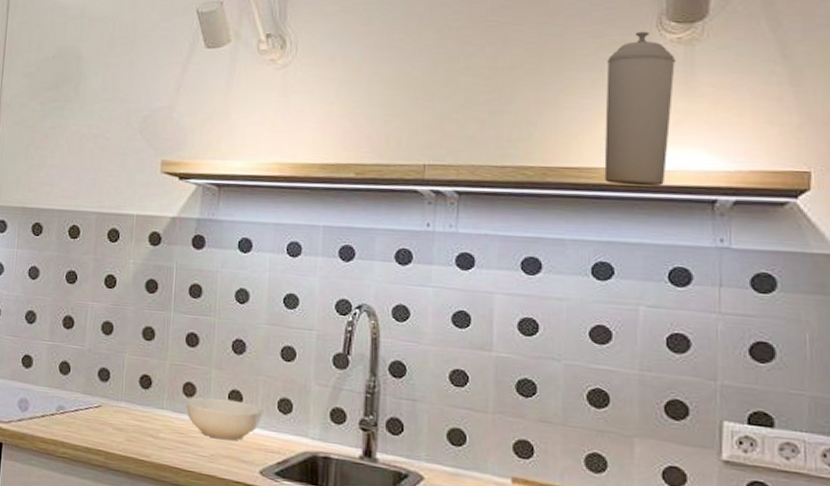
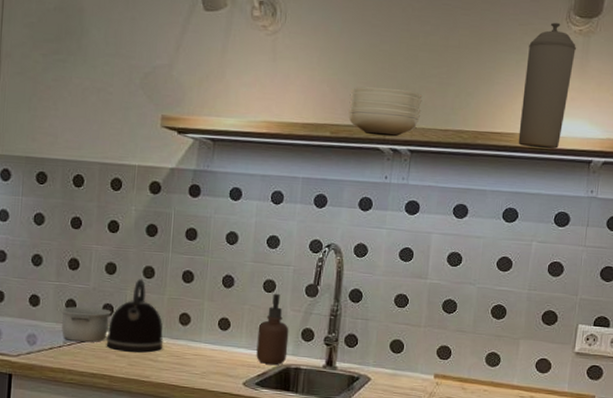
cooking pot: none [54,369,108,412] -> present [60,306,112,343]
kettle: none [102,341,166,427] -> present [106,279,164,353]
bowl: present [185,397,264,441] -> none [181,325,248,360]
soap dispenser: none [275,362,315,451] -> present [256,293,289,365]
bowl: none [376,120,469,177] -> present [348,87,423,137]

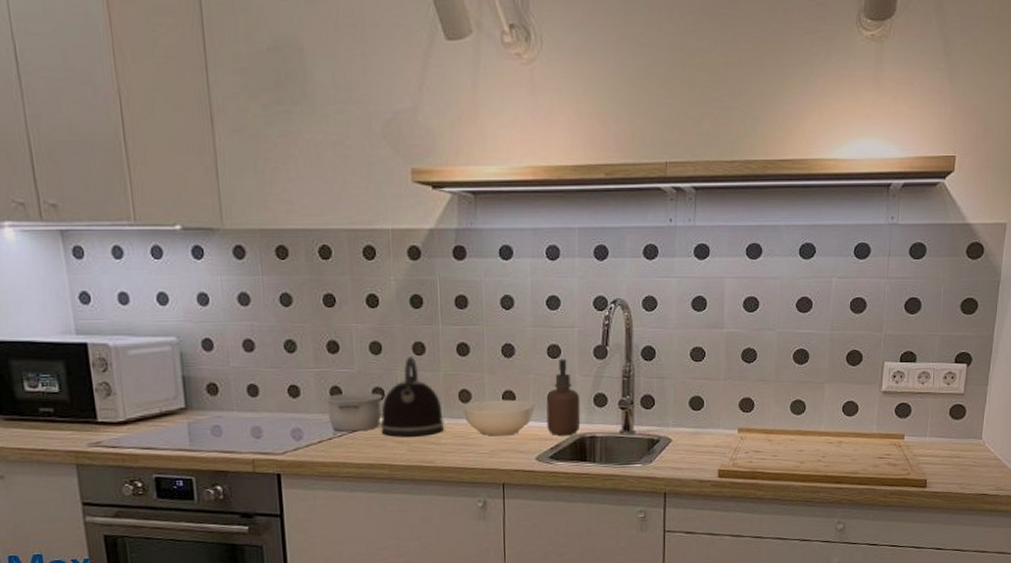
bowl: none [181,325,248,360] -> present [462,399,535,436]
bowl: present [348,87,423,137] -> none [623,118,704,173]
canister: present [518,22,577,149] -> none [811,28,870,174]

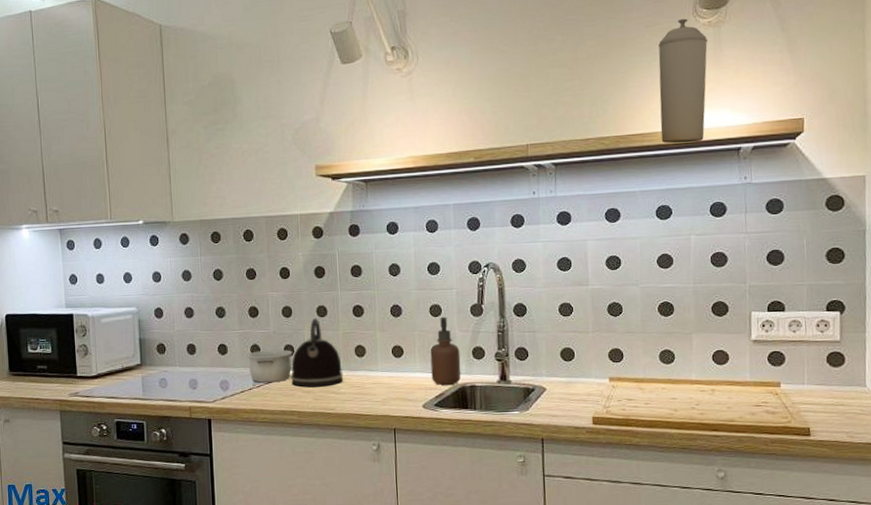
bowl: present [462,399,535,436] -> none [358,353,421,386]
canister: none [811,28,870,174] -> present [658,18,708,144]

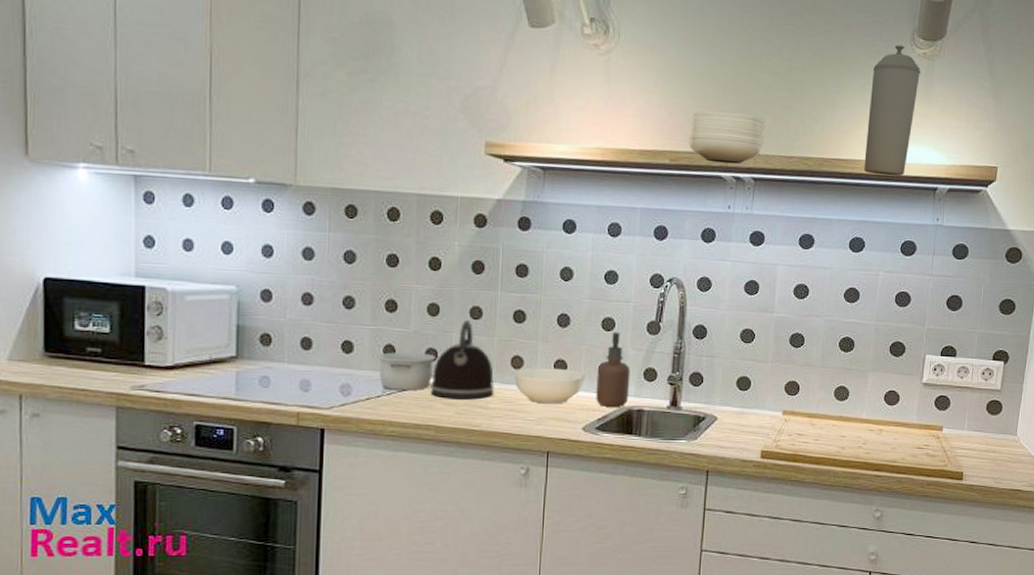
bowl: none [358,353,421,386] -> present [513,367,586,404]
bowl: none [488,107,560,155] -> present [688,111,766,164]

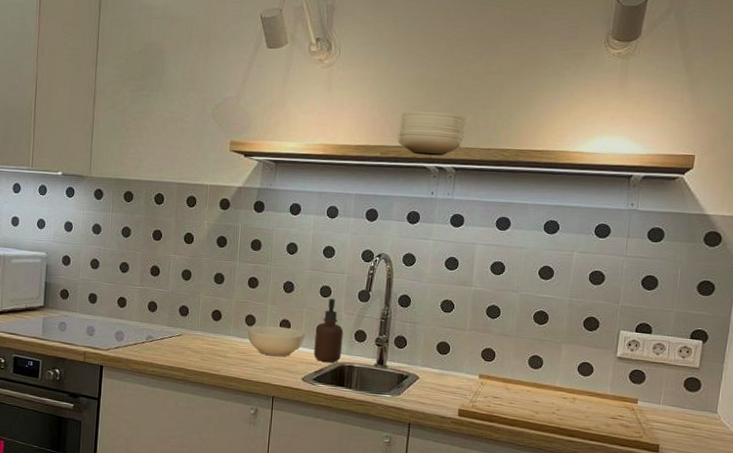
cooking pot: present [378,352,436,391] -> none [144,308,187,339]
kettle: present [430,320,495,400] -> none [182,284,232,349]
canister: present [864,44,921,176] -> none [558,46,616,165]

